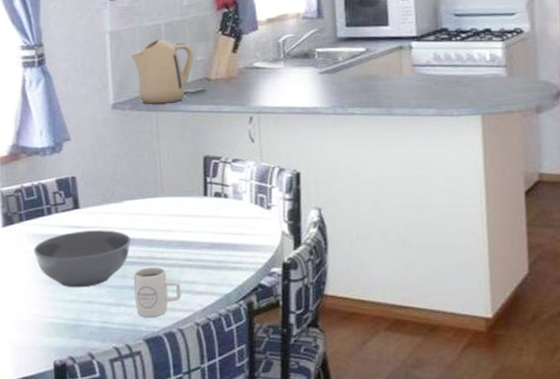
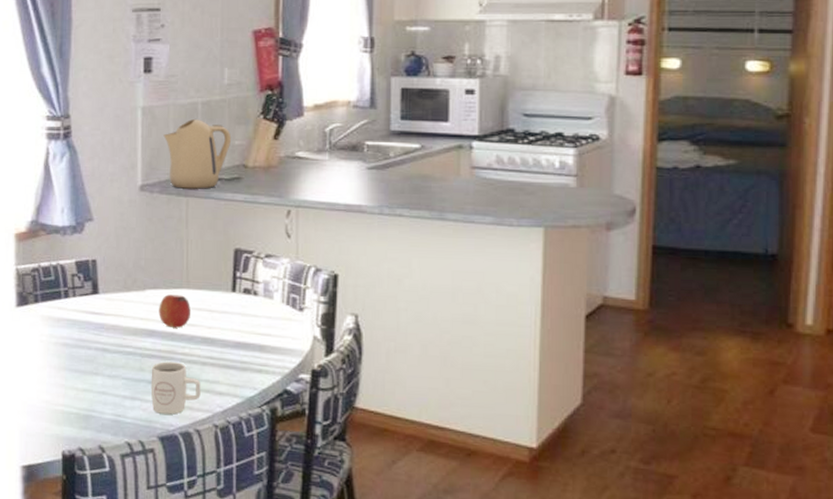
bowl: present [34,230,131,288] -> none [48,317,151,378]
fruit: none [137,203,167,235] -> present [159,294,191,328]

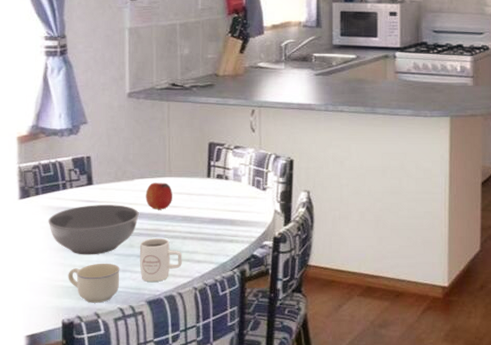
bowl: none [48,317,151,378] -> present [48,204,139,255]
cup: none [69,387,129,435] -> present [68,263,120,303]
kettle: present [163,118,232,189] -> none [147,37,205,95]

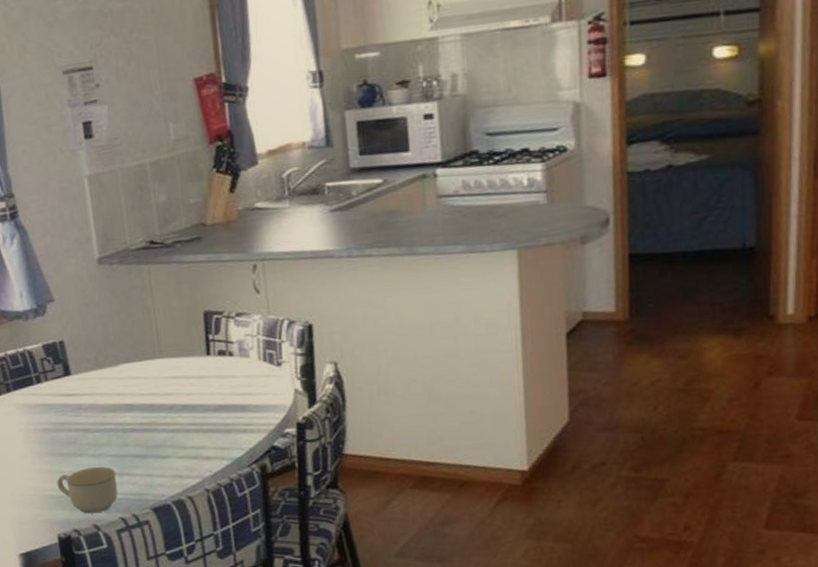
bowl: present [48,204,139,255] -> none [25,396,130,459]
mug: present [139,238,182,282] -> none [135,433,188,486]
fruit: present [145,182,173,210] -> none [134,365,168,400]

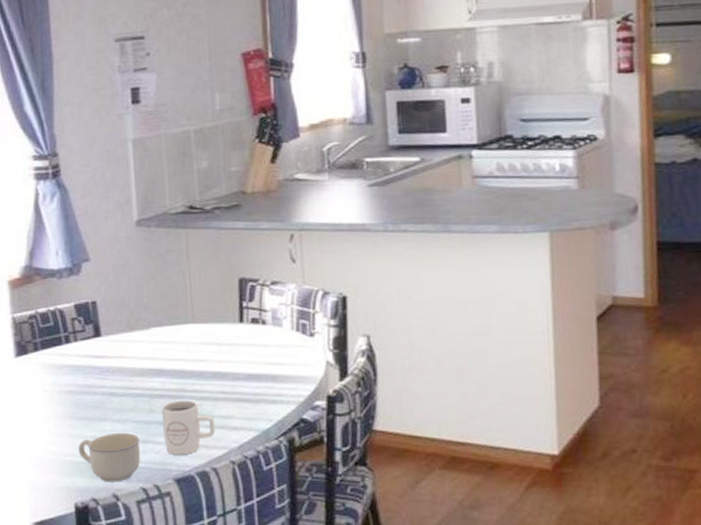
mug: none [135,433,188,486] -> present [162,400,215,455]

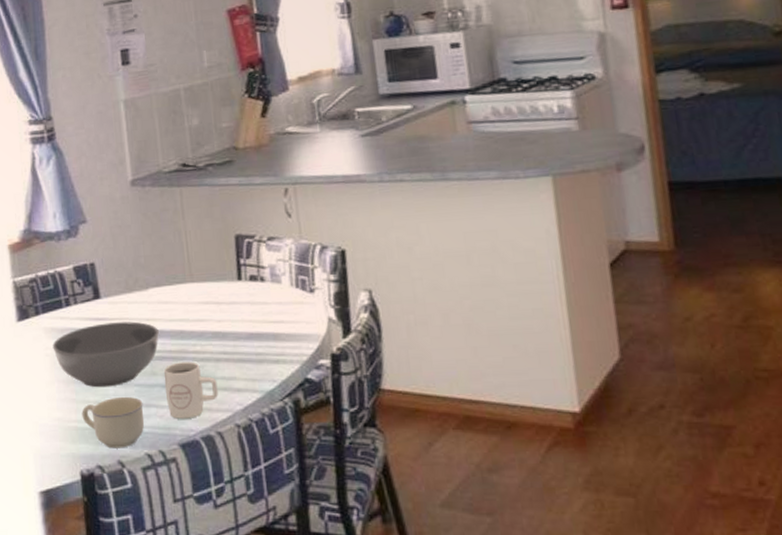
bowl: none [50,360,159,424] -> present [52,321,159,388]

